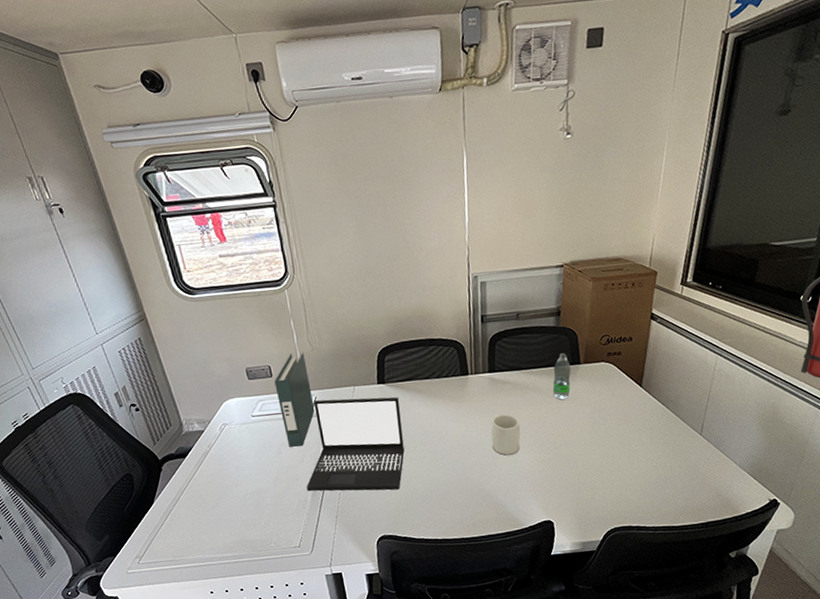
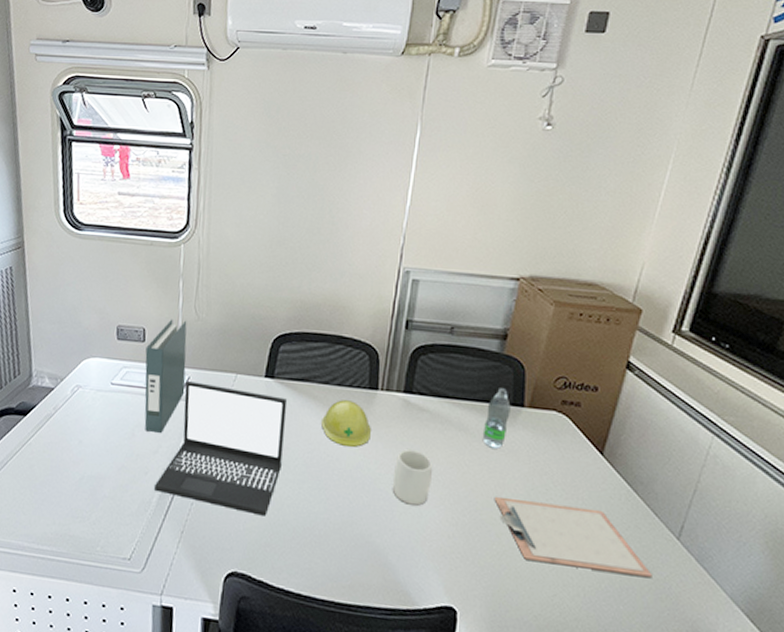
hard hat: none [429,387,469,424] -> present [321,400,371,447]
clipboard: none [568,427,686,475] -> present [494,496,652,579]

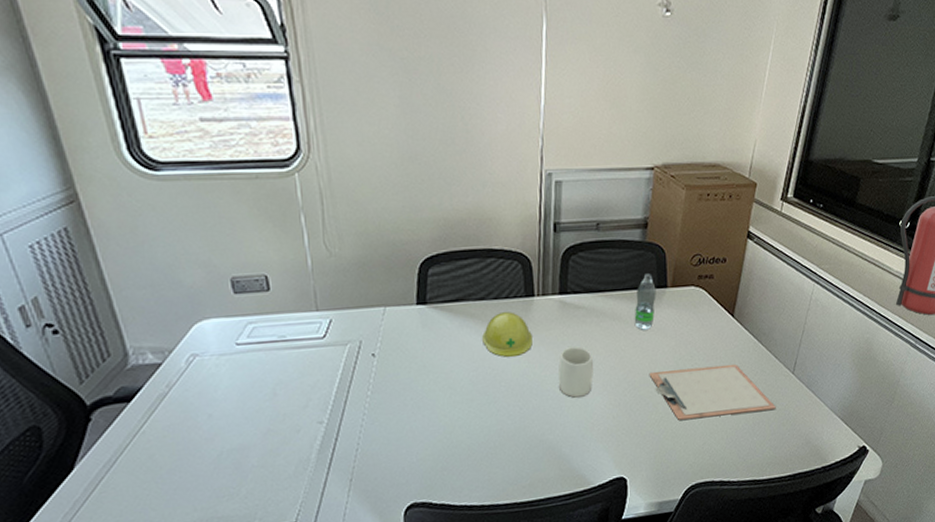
binder: present [144,319,187,433] -> none [272,259,329,387]
laptop: present [155,381,286,516] -> none [311,322,448,447]

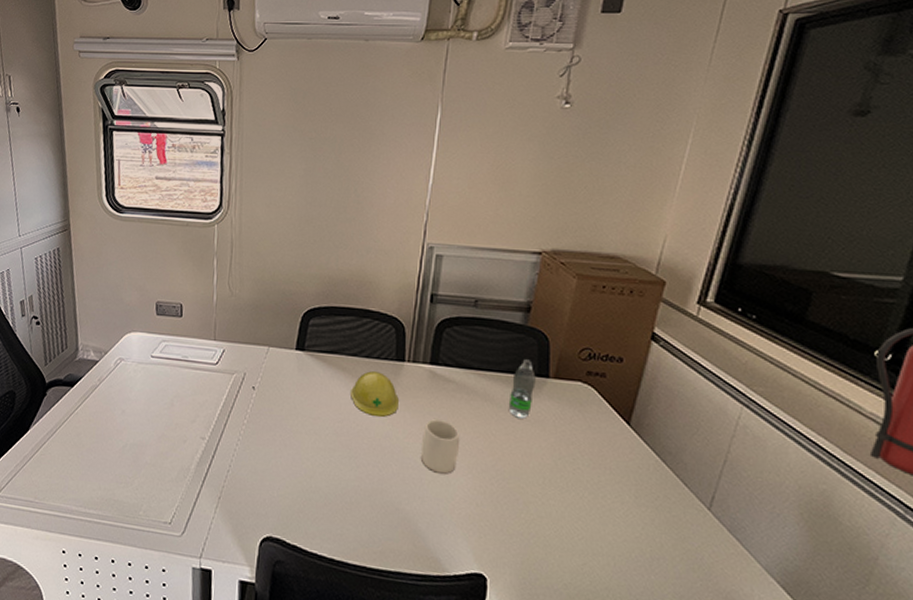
clipboard: present [649,363,776,421] -> none [521,465,684,549]

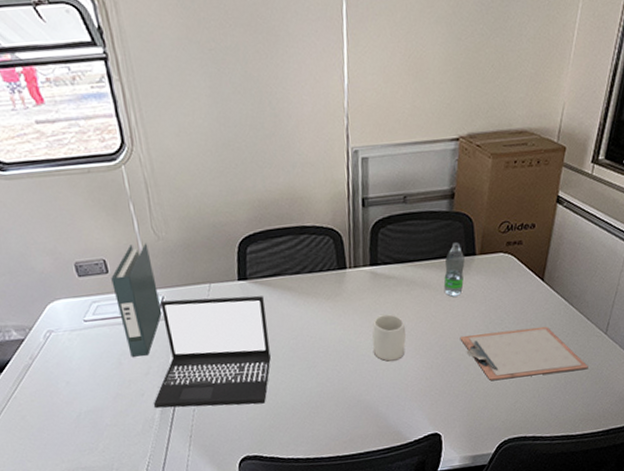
binder: none [182,295,222,403] -> present [111,242,163,357]
laptop: none [193,354,317,483] -> present [154,295,271,408]
hard hat: present [351,371,399,417] -> none [300,284,347,326]
clipboard: none [521,465,684,549] -> present [460,326,588,381]

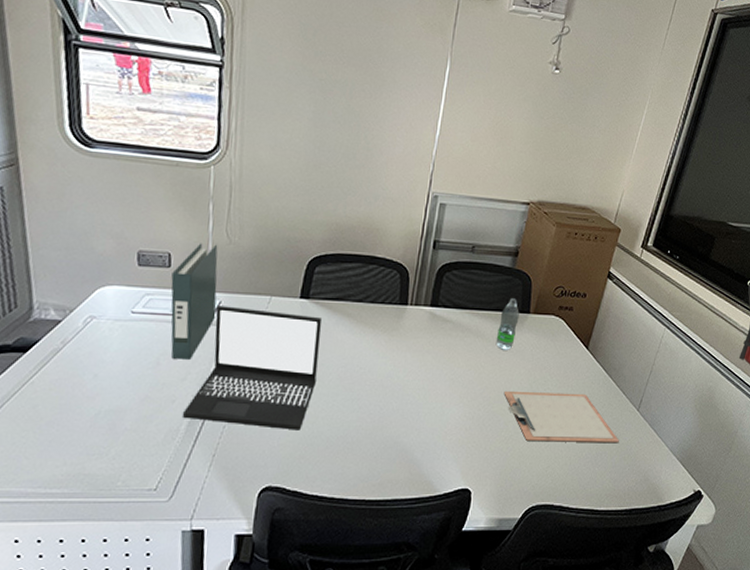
mug: present [372,313,406,362] -> none [419,356,454,405]

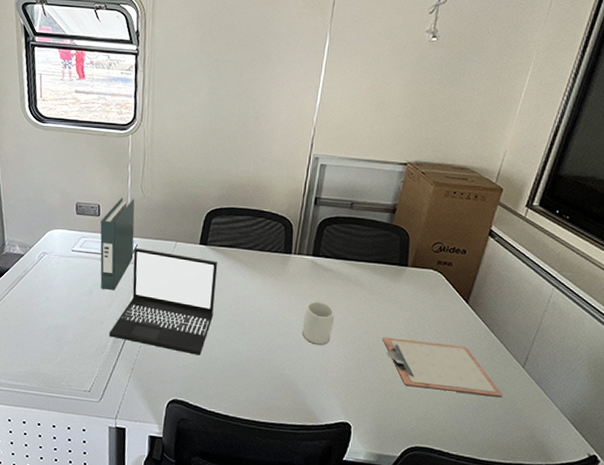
mug: none [419,356,454,405] -> present [303,300,335,345]
bottle: present [496,298,519,350] -> none [374,252,397,300]

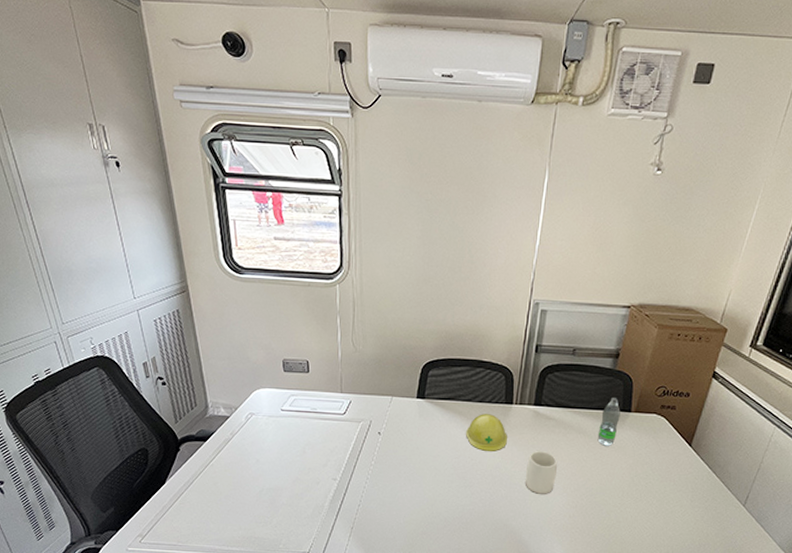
binder: present [100,197,135,290] -> none [310,352,348,449]
laptop: present [109,248,217,356] -> none [326,405,436,511]
hard hat: none [245,262,286,300] -> present [466,414,507,451]
bottle: none [374,252,397,300] -> present [597,398,621,446]
clipboard: present [382,336,503,398] -> none [605,483,723,536]

